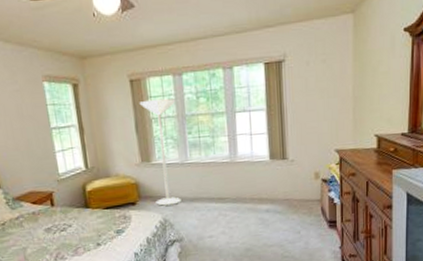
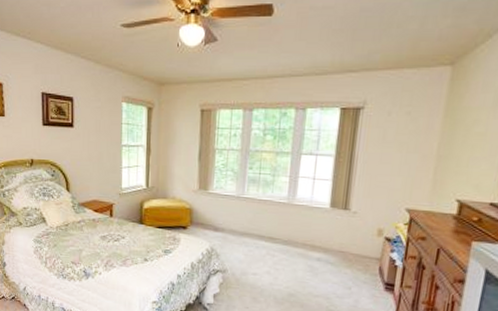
floor lamp: present [139,98,181,206] -> none [206,130,243,236]

